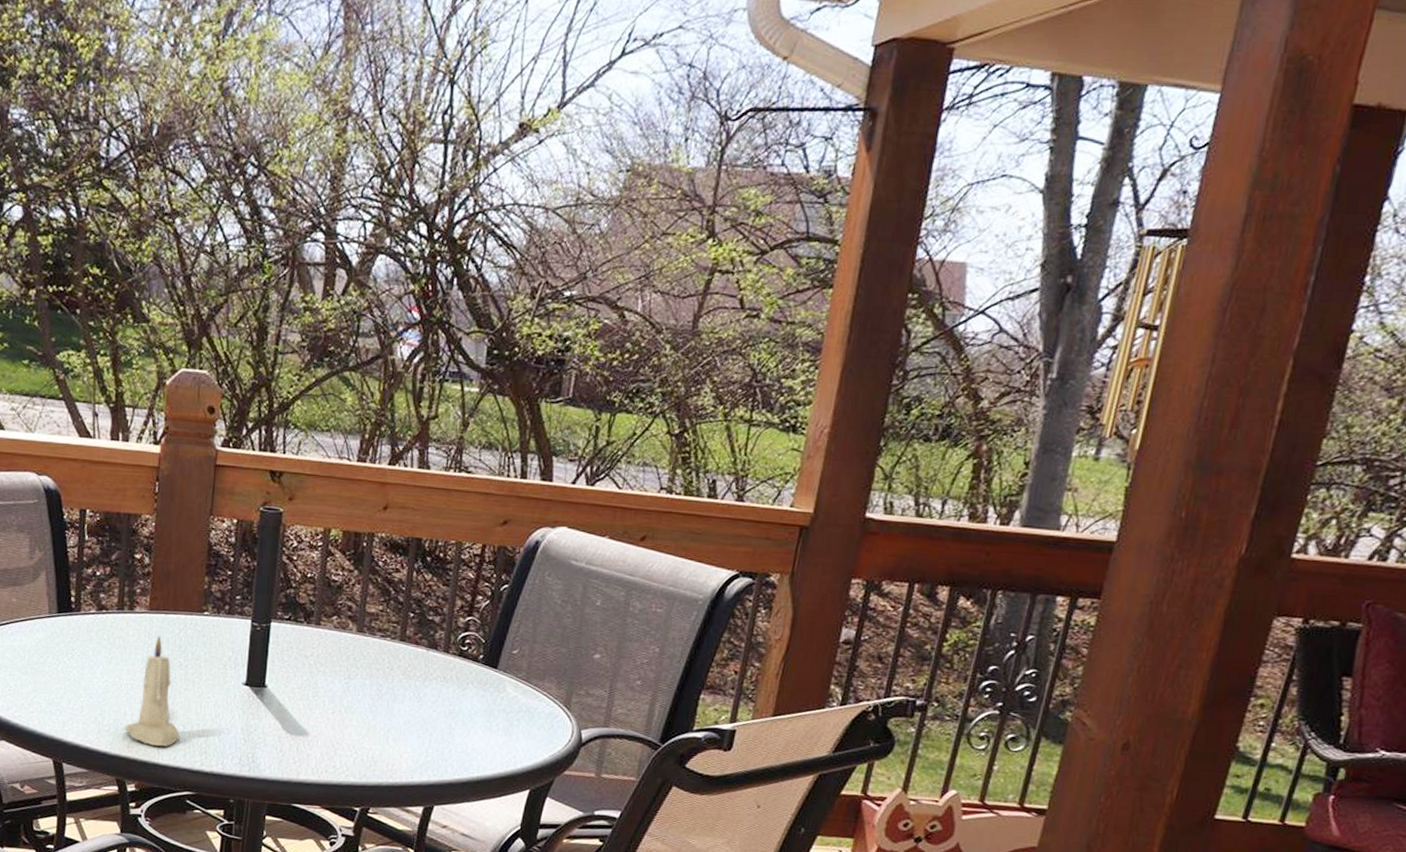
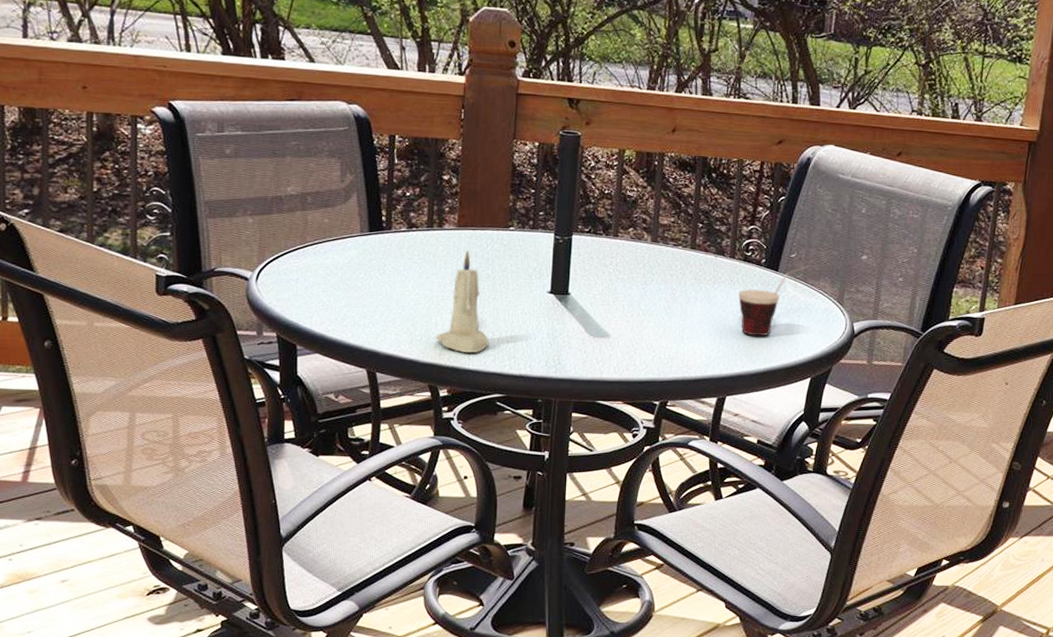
cup: none [451,663,533,741] -> present [738,265,810,337]

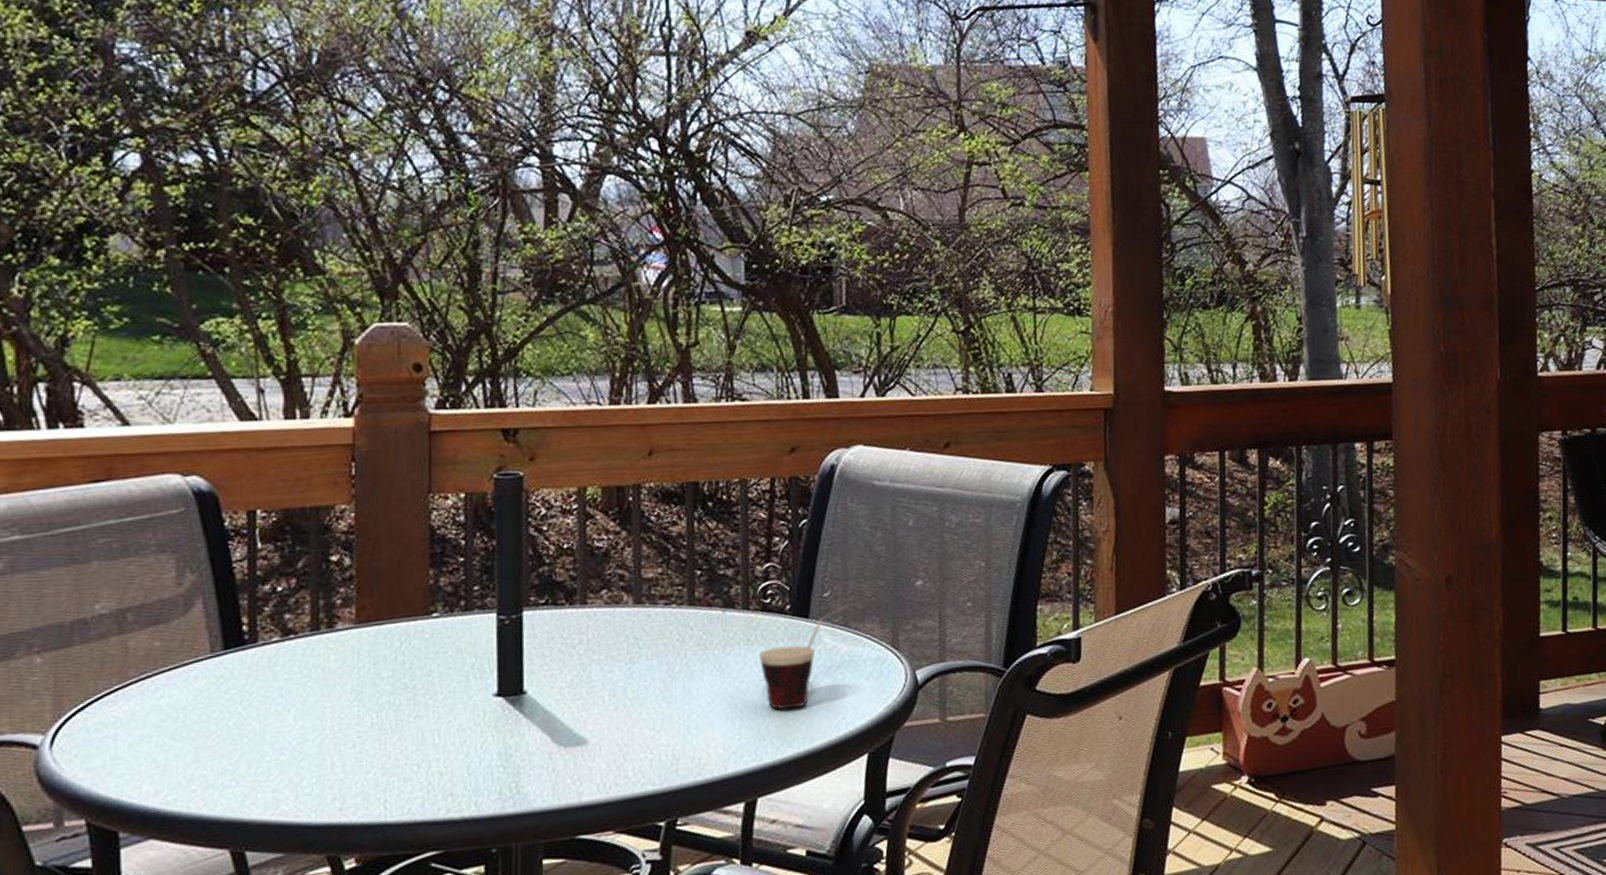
candle: present [436,249,489,353] -> none [333,653,413,801]

